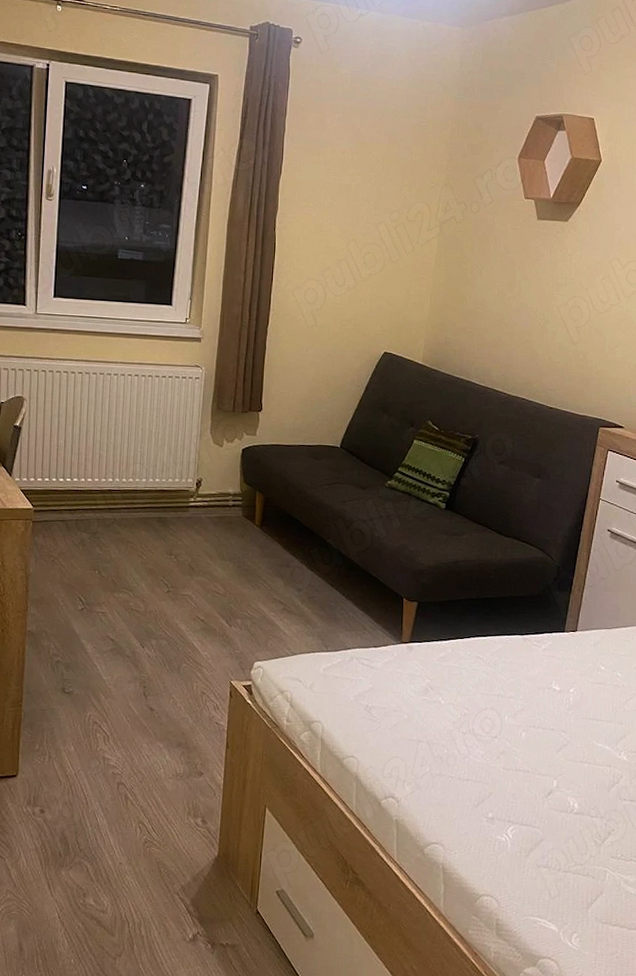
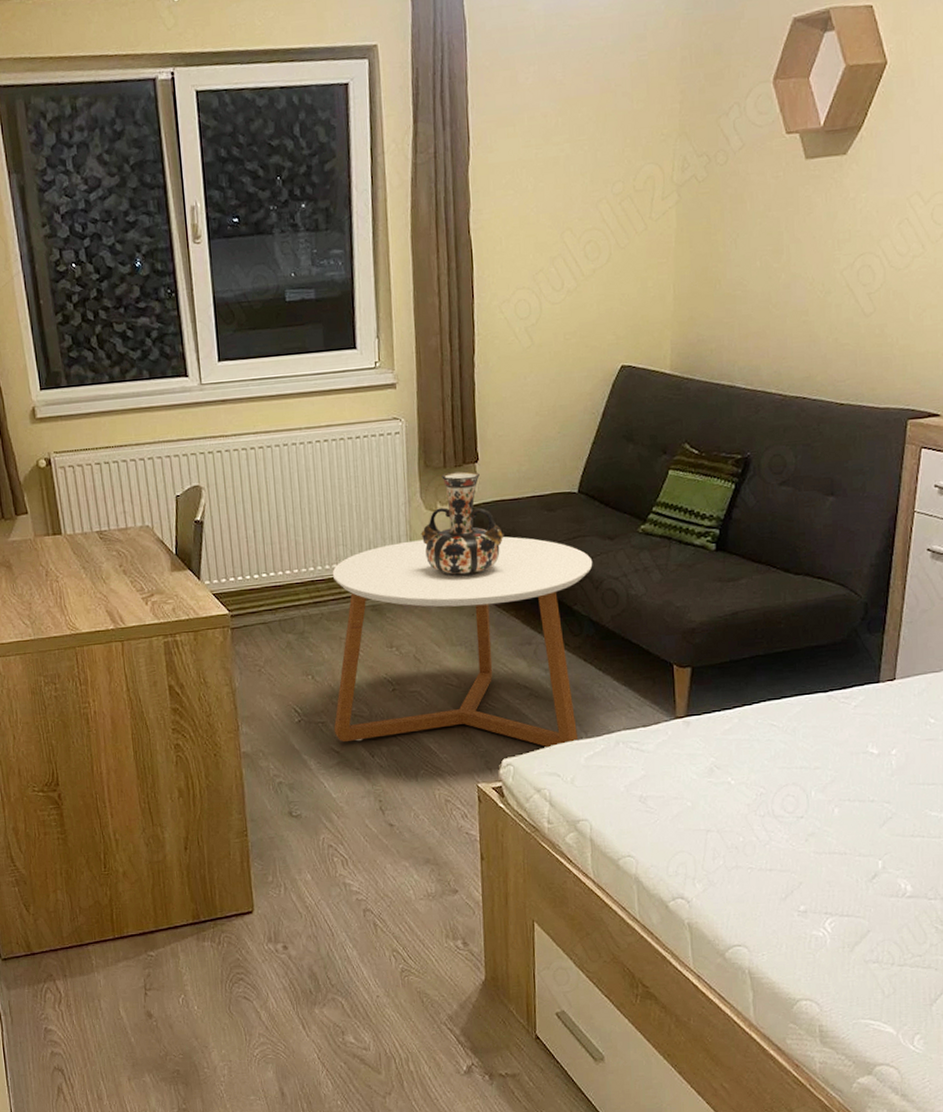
coffee table: none [111,467,346,657] -> present [332,536,593,749]
decorative vase: none [207,416,277,503] -> present [421,471,504,576]

